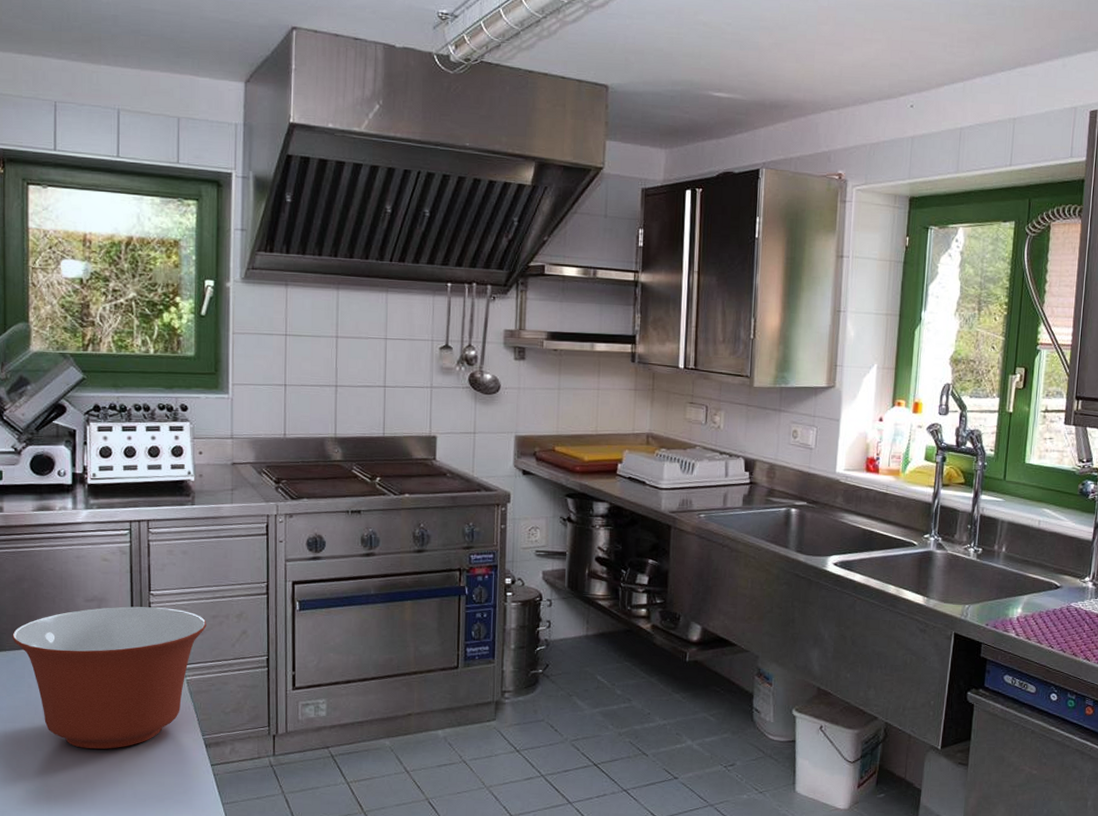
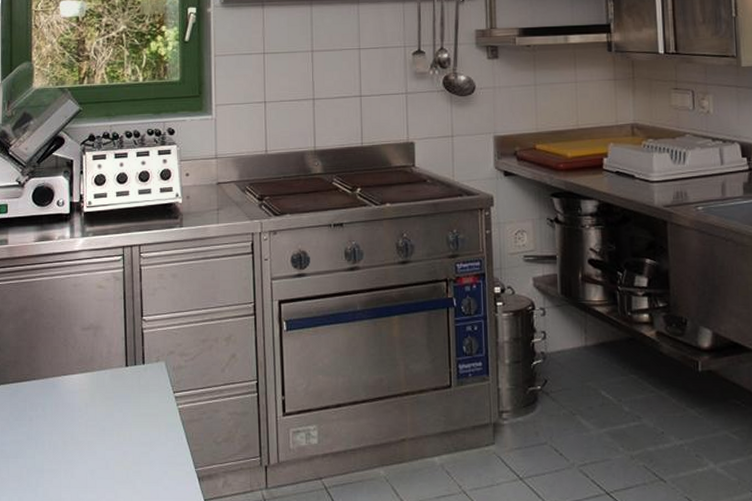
mixing bowl: present [12,606,207,749] -> none [15,333,197,484]

